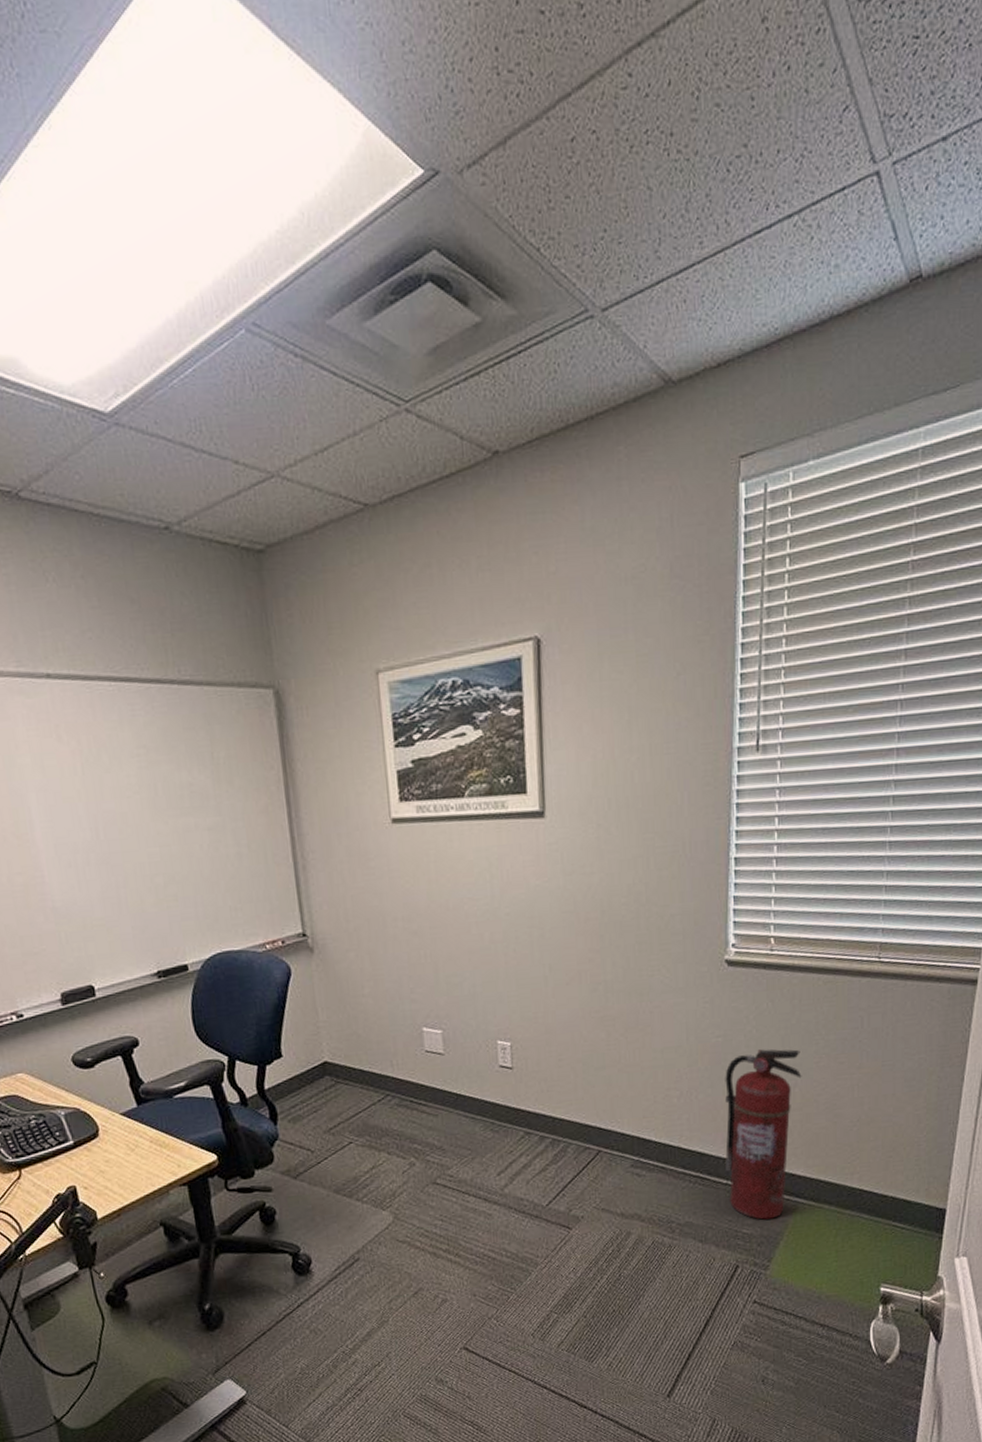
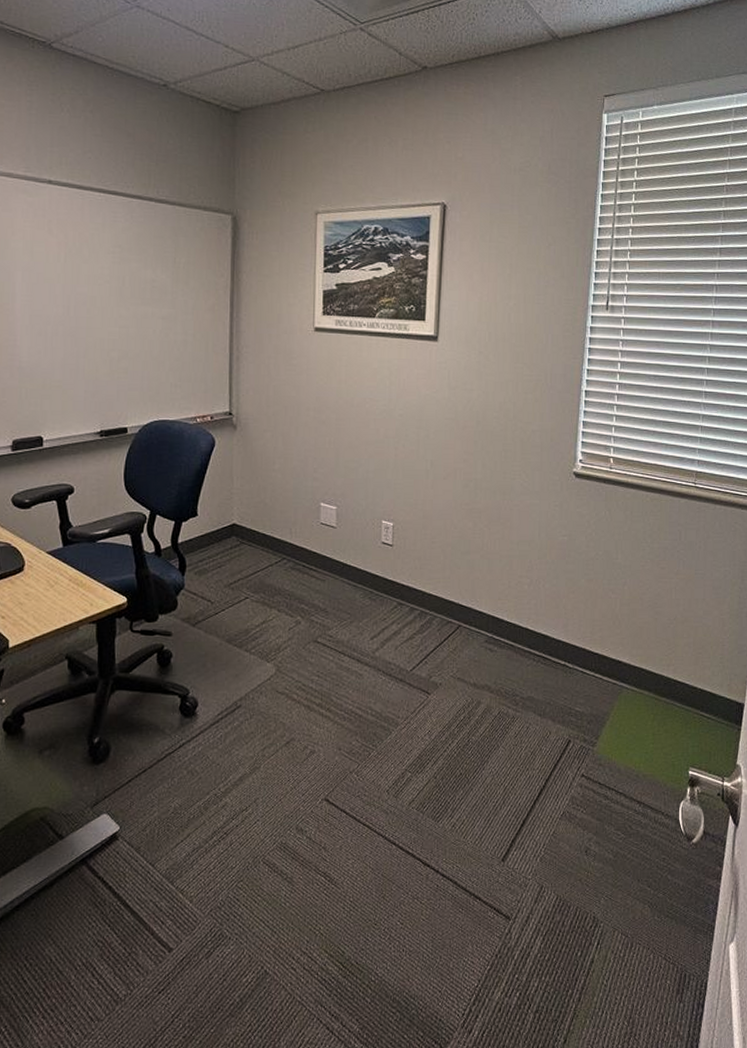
fire extinguisher: present [725,1049,802,1220] -> none [564,550,631,700]

